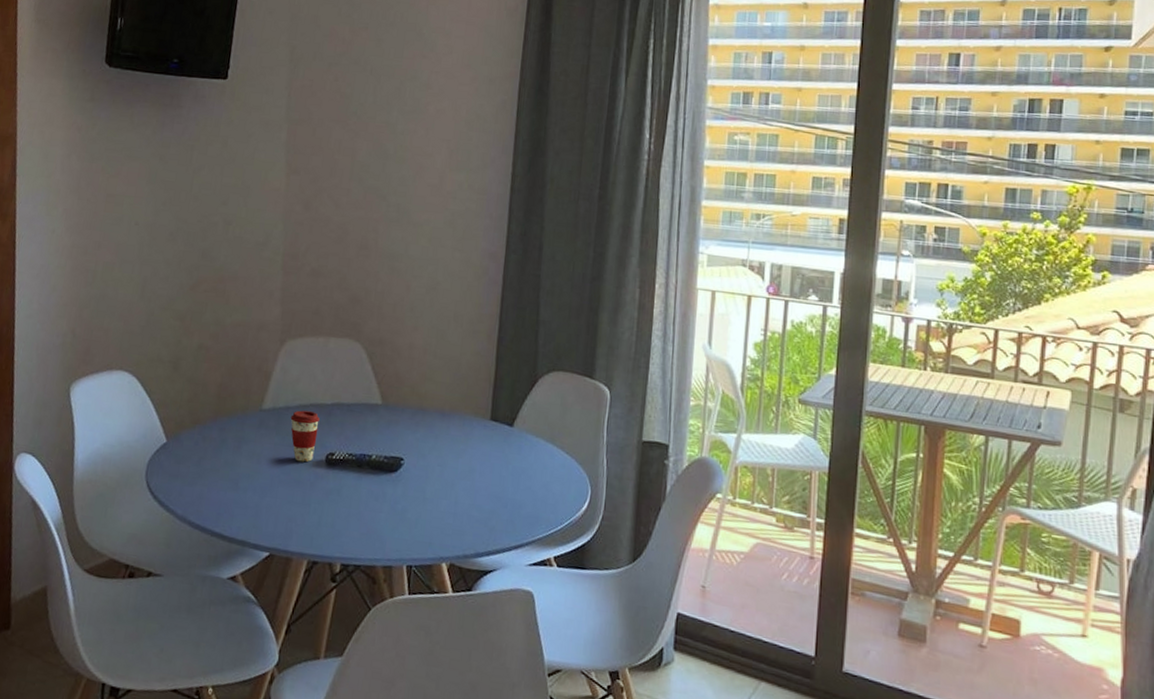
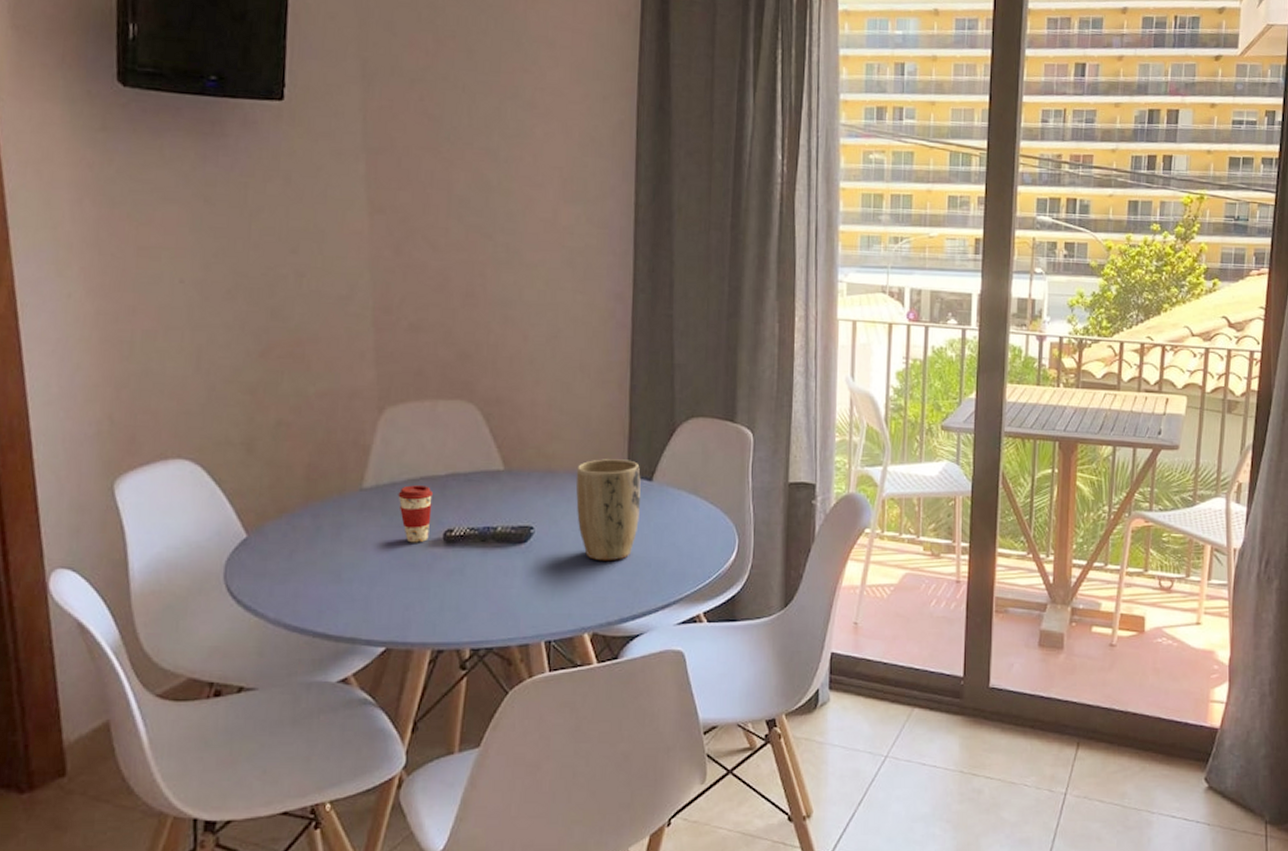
plant pot: none [442,402,503,498] -> present [575,459,641,562]

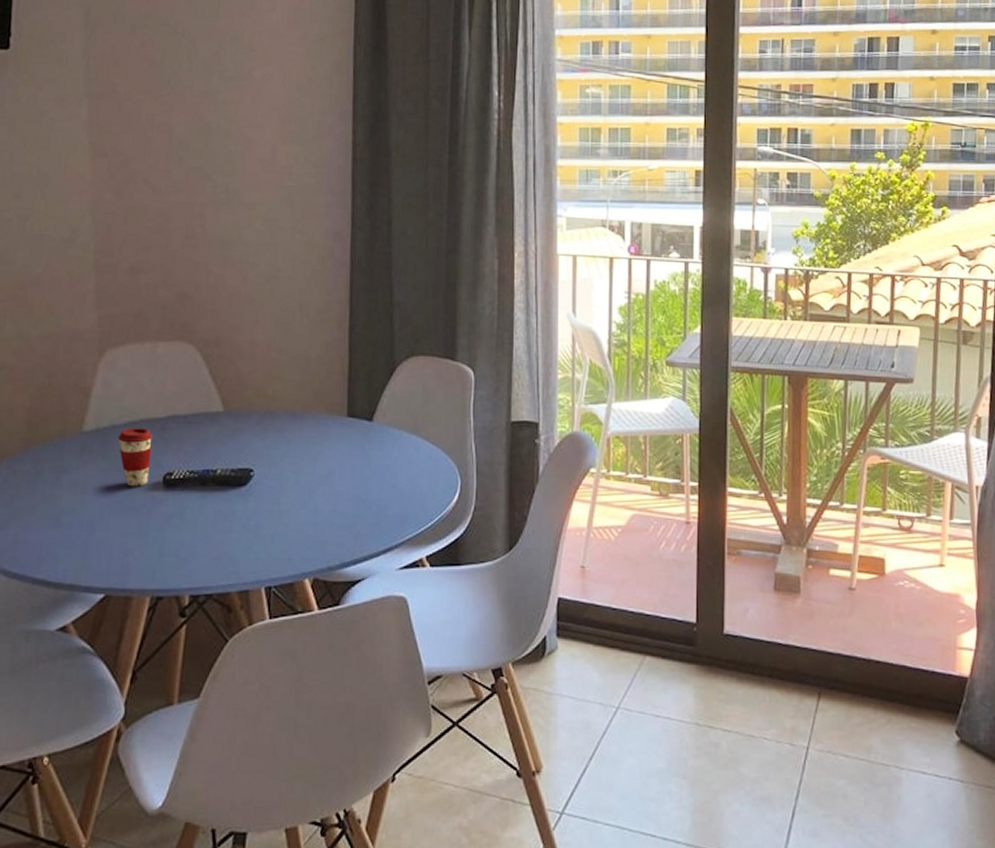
plant pot: present [575,459,641,562] -> none [295,399,362,504]

